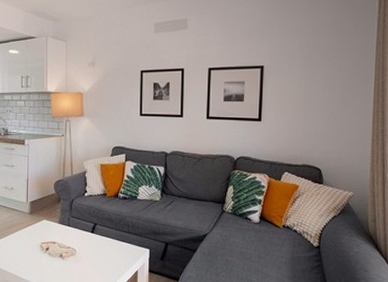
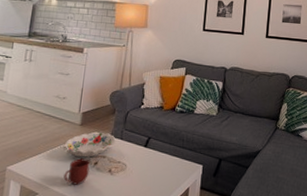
decorative bowl: none [16,219,64,244] -> present [64,132,116,157]
mug: none [19,244,42,269] -> present [63,158,90,185]

